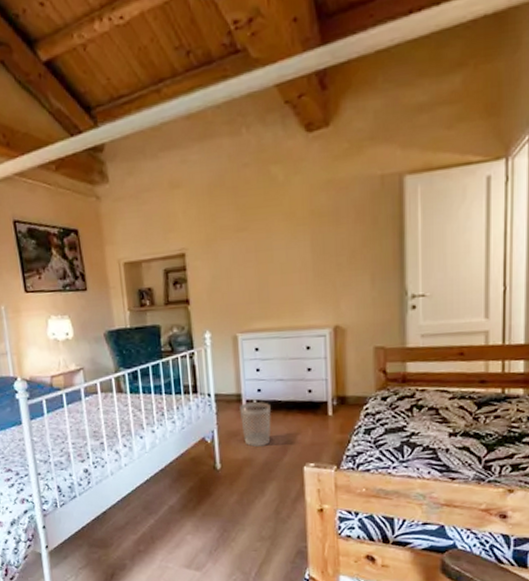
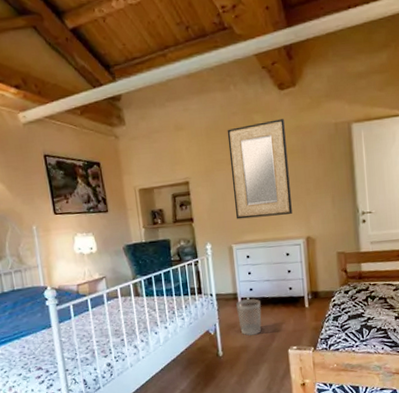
home mirror: none [235,171,317,302] -> present [227,119,292,220]

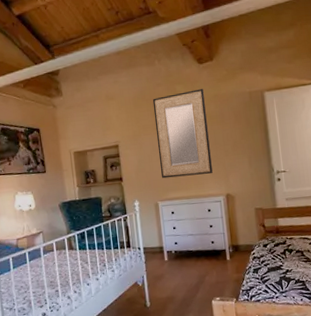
wastebasket: present [235,299,262,336] -> none [162,252,187,287]

